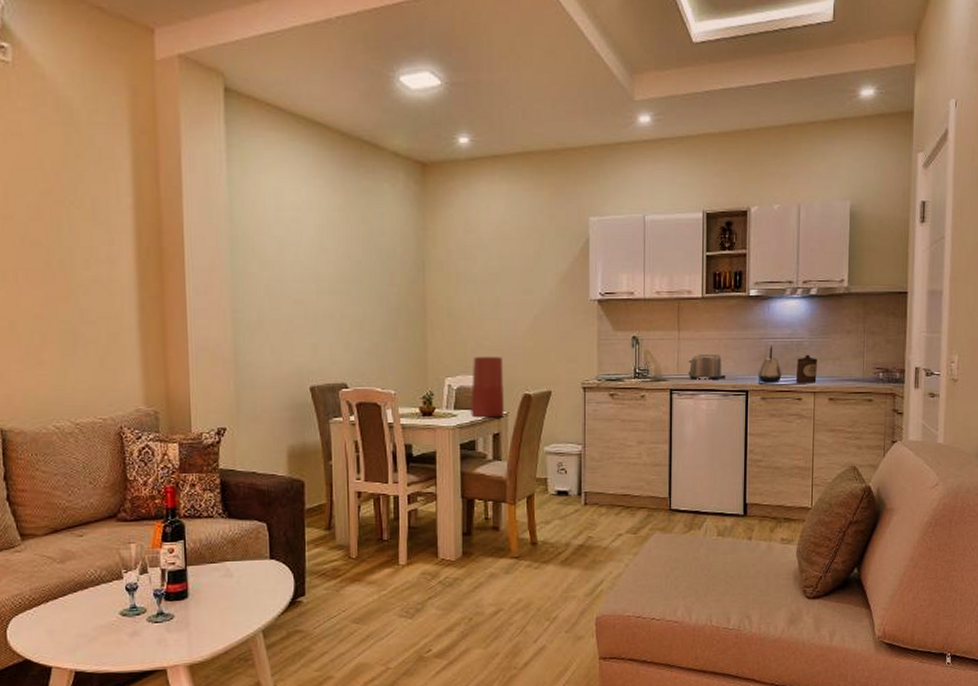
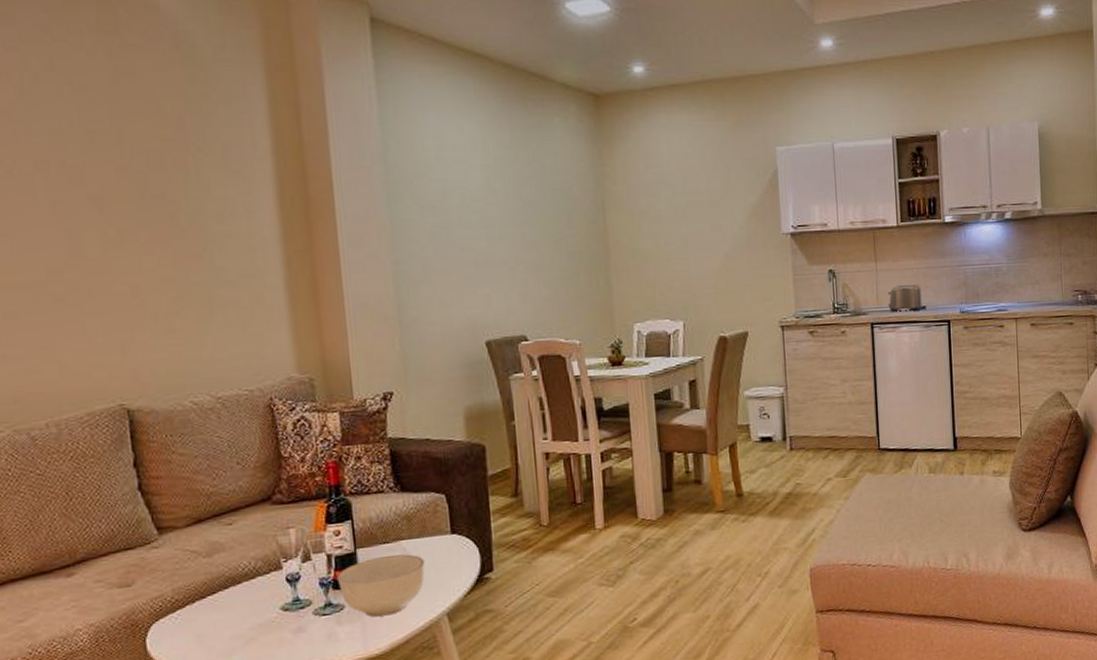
bowl: none [169,574,245,628] -> present [337,554,425,617]
vase: present [470,356,504,418] -> none [662,297,699,365]
kettle: present [757,345,783,383] -> none [958,272,984,311]
canister: present [795,354,817,384] -> none [996,279,1017,310]

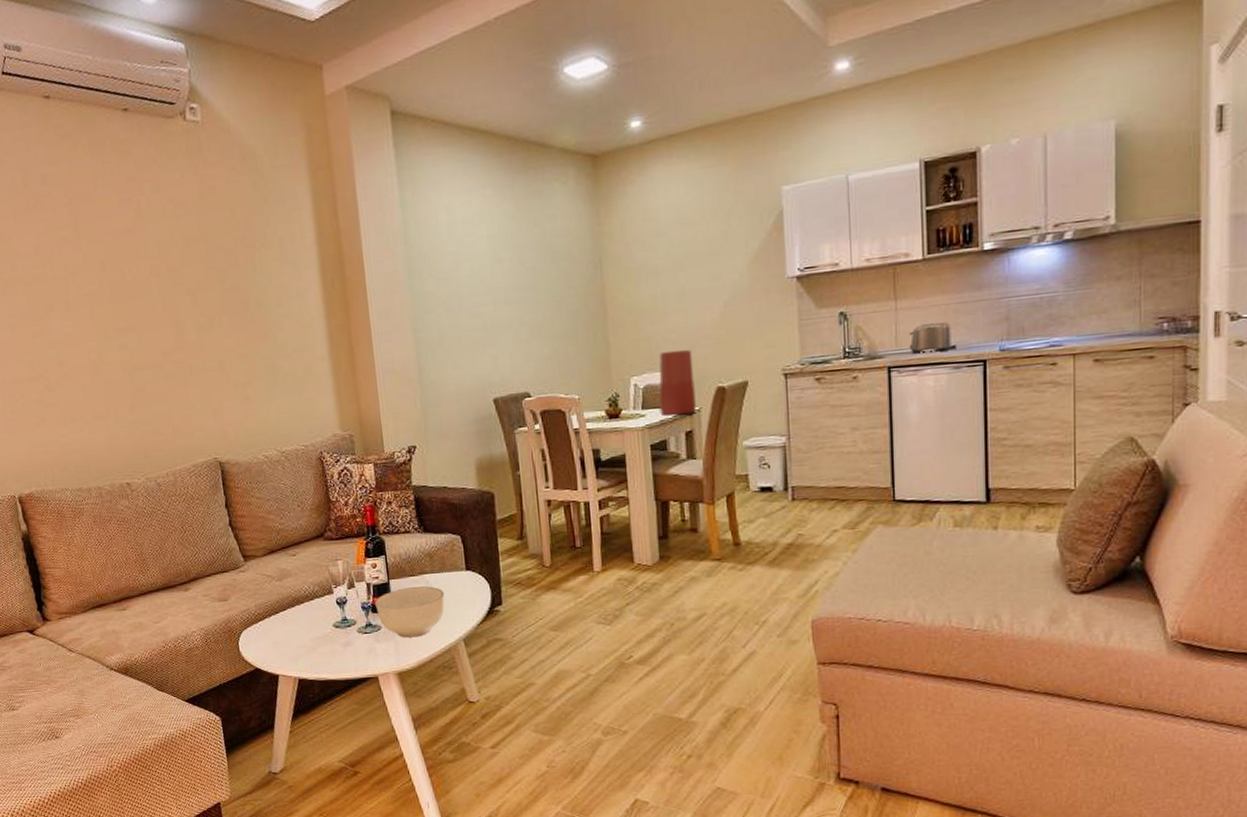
vase: none [662,297,699,365] -> present [659,350,696,417]

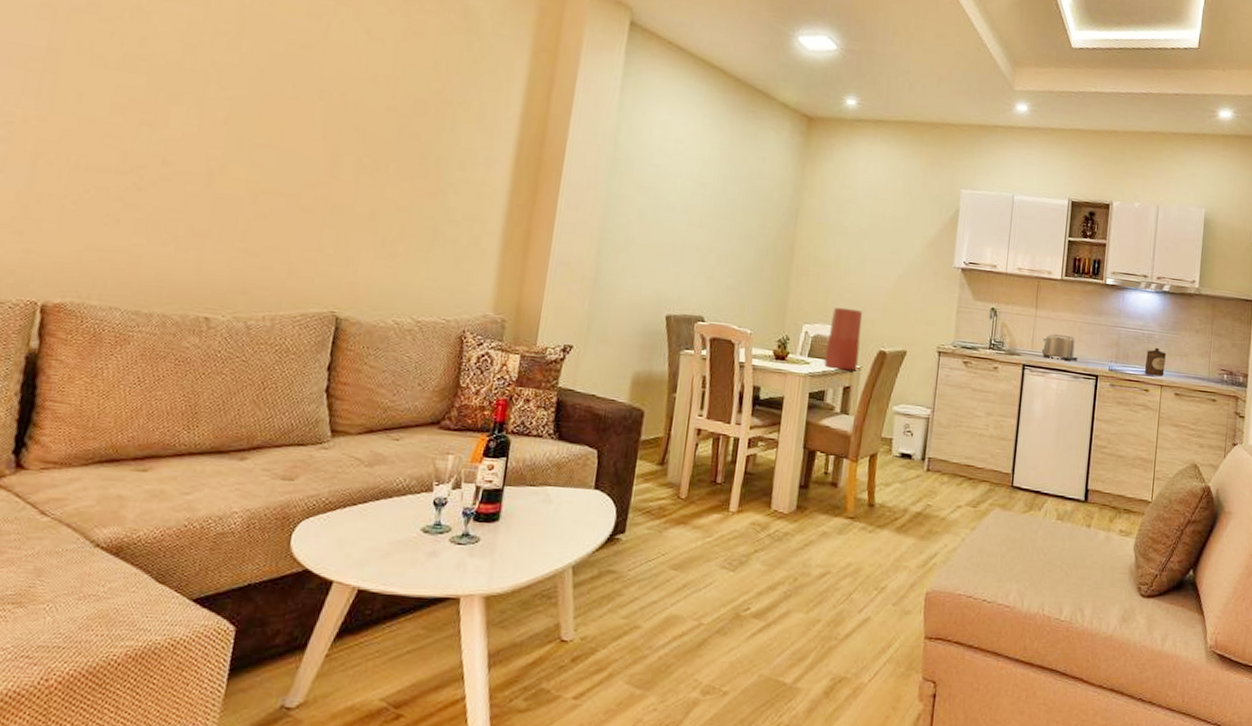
bowl: present [375,586,445,638] -> none [479,498,564,557]
canister: none [1048,310,1076,346] -> present [1144,347,1166,377]

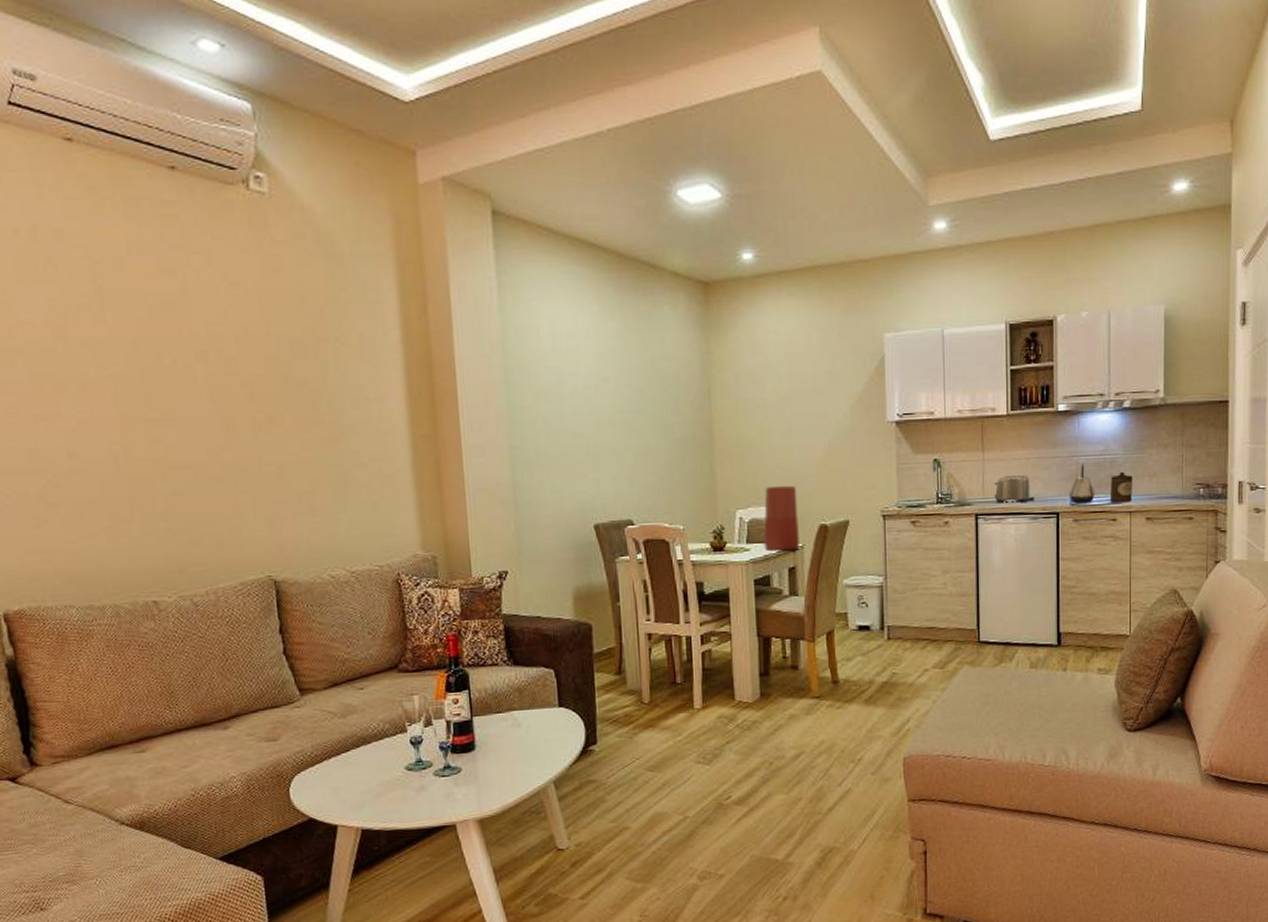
kettle: none [1108,333,1133,371] -> present [1069,463,1096,503]

